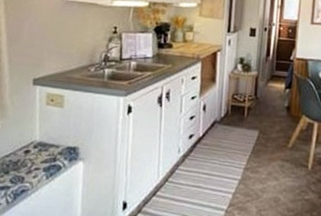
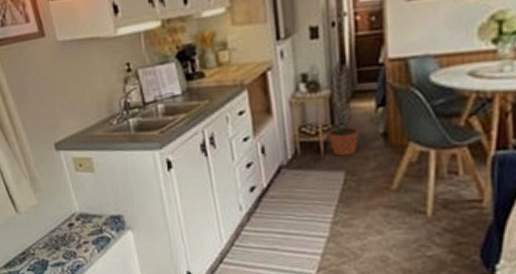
decorative plant: none [251,50,273,120] -> present [327,55,360,156]

